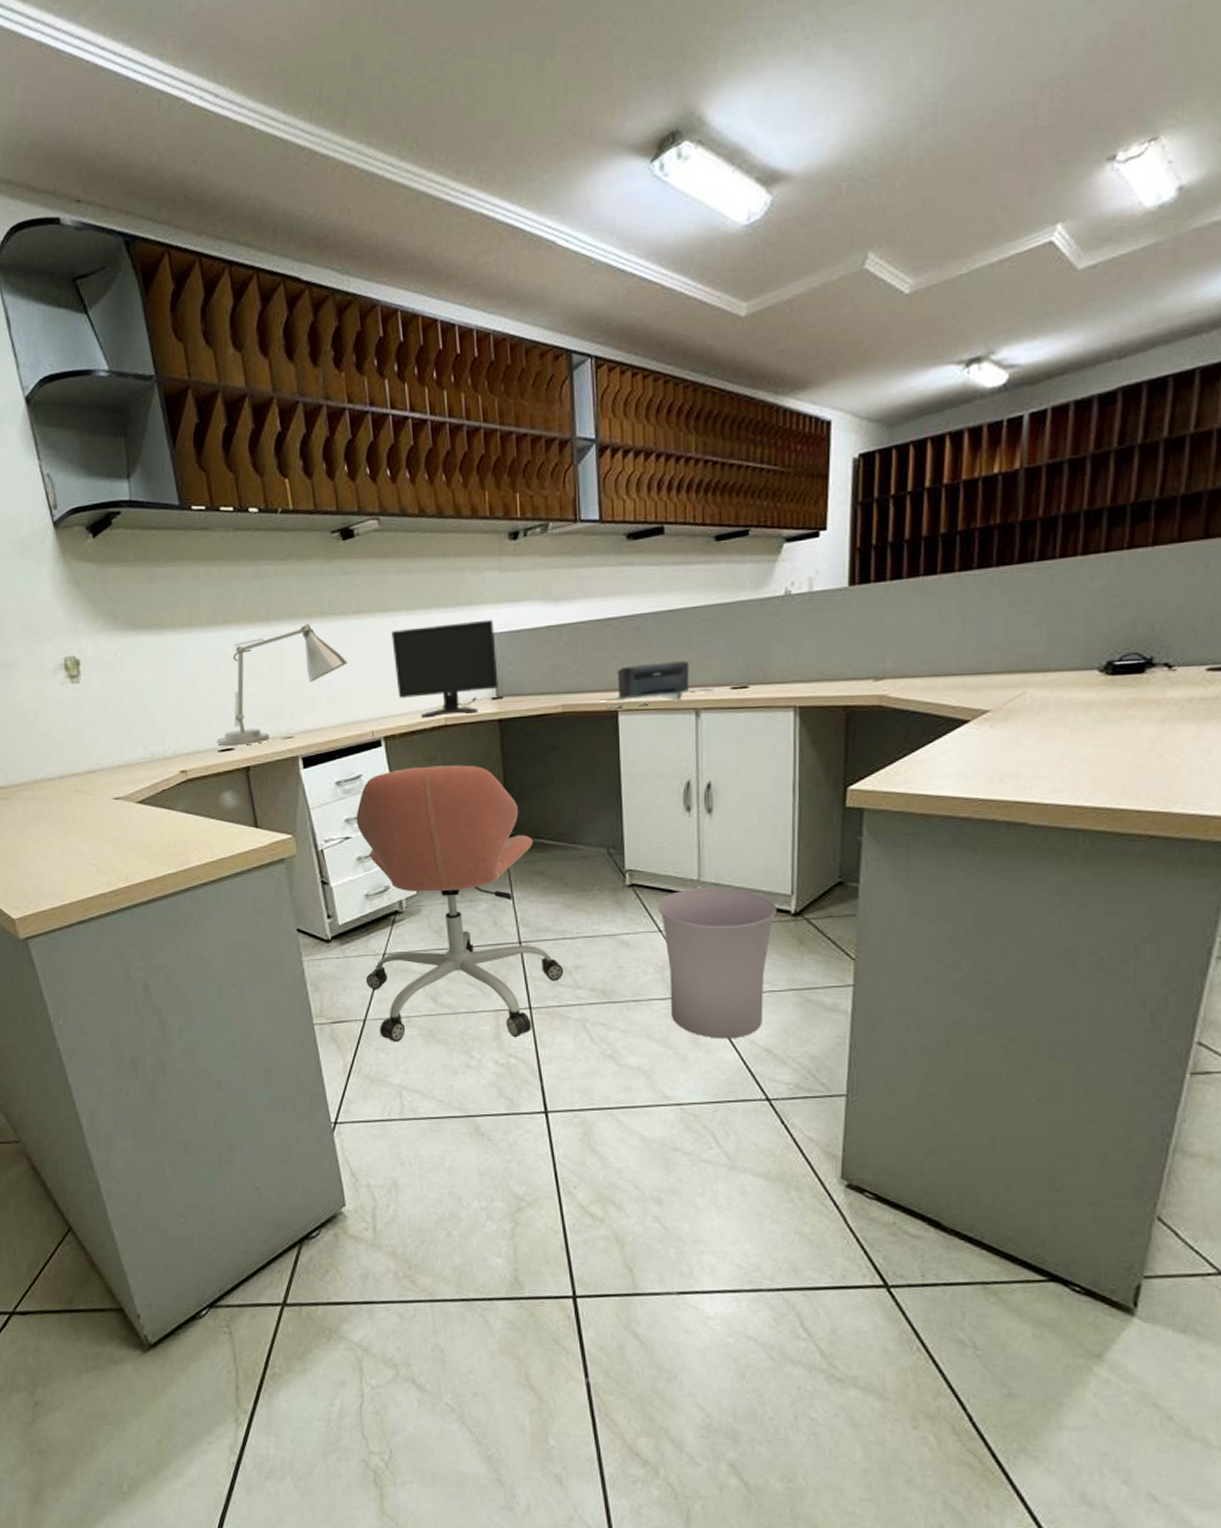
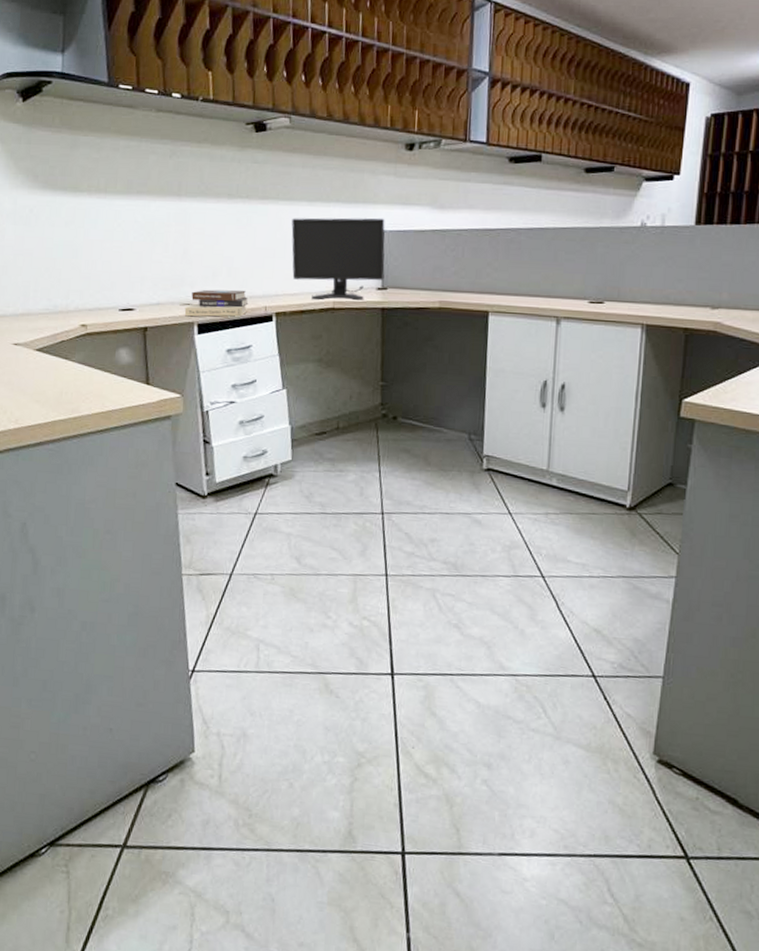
desk lamp: present [217,623,348,747] -> none [119,202,249,308]
books: none [286,715,354,751] -> present [184,289,249,317]
office chair: present [356,765,564,1042] -> none [236,343,420,602]
printer: present [599,660,714,709] -> none [473,272,574,310]
waste bin: present [658,887,777,1039] -> none [509,477,614,618]

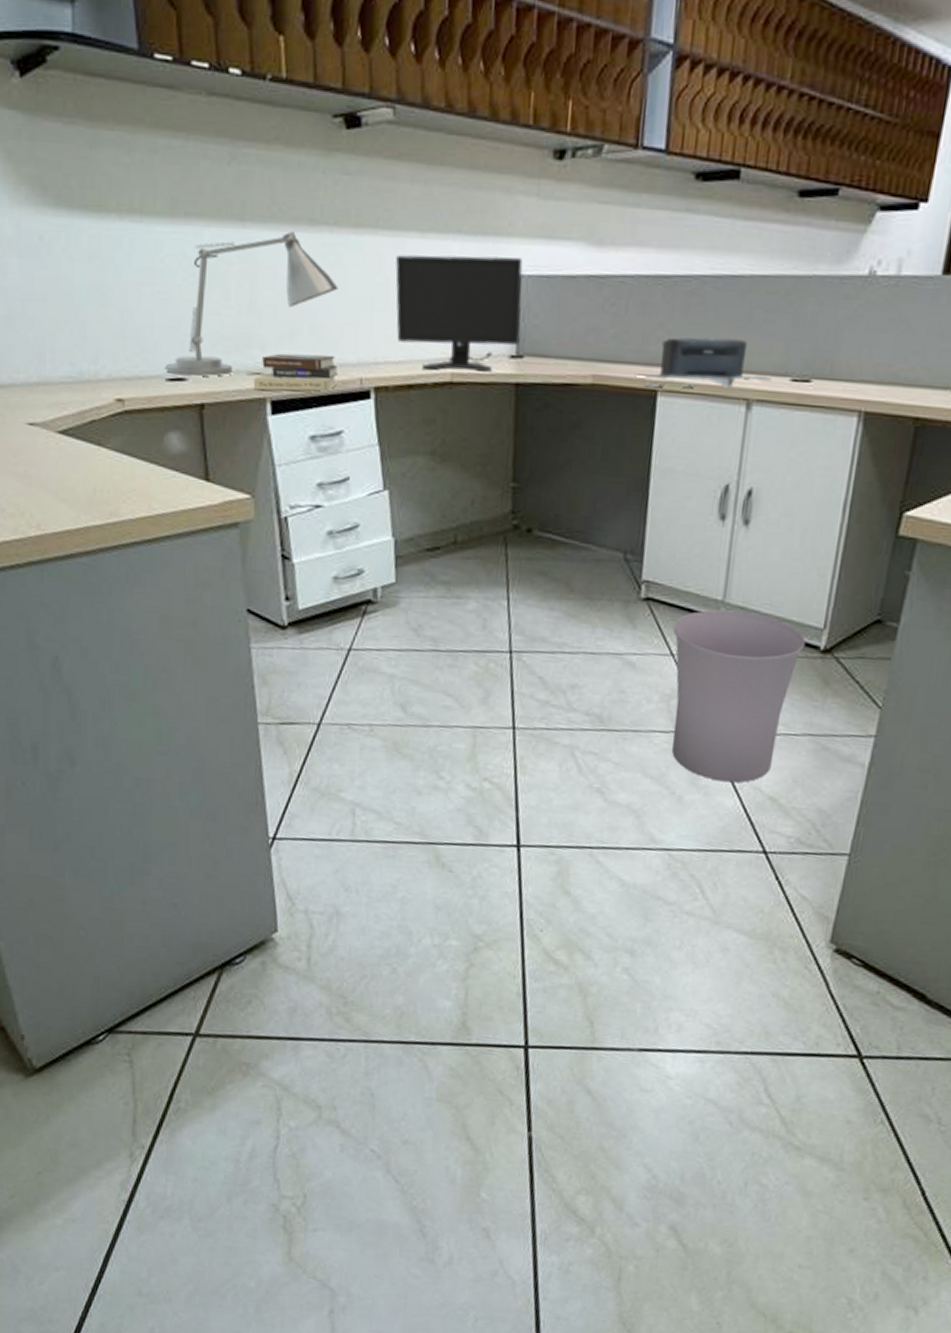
desk lamp: none [119,202,249,308] -> present [166,231,339,377]
printer: none [473,272,574,310] -> present [637,337,771,389]
waste bin: none [509,477,614,618] -> present [672,609,806,783]

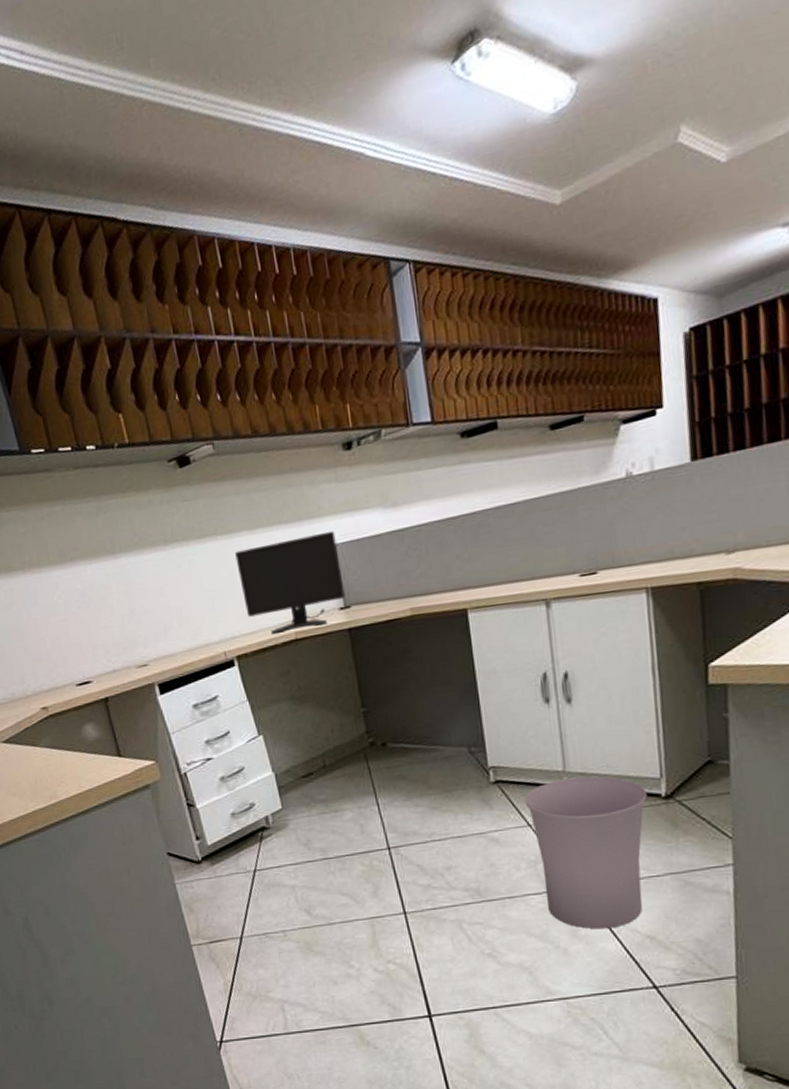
desk lamp: present [166,231,339,377] -> none [74,552,195,681]
books: present [253,353,339,392] -> none [141,638,207,679]
printer: present [637,337,771,389] -> none [447,552,562,609]

